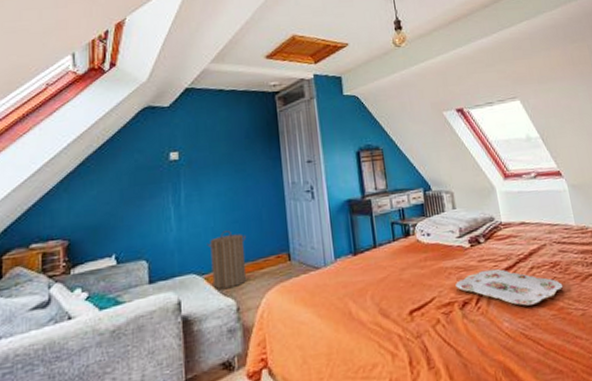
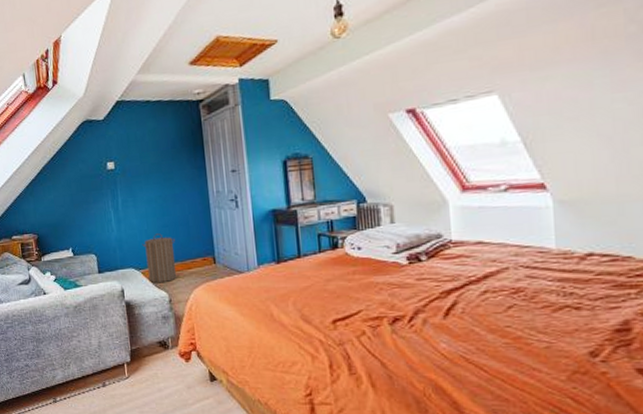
serving tray: present [454,268,564,306] -> none [385,288,526,330]

